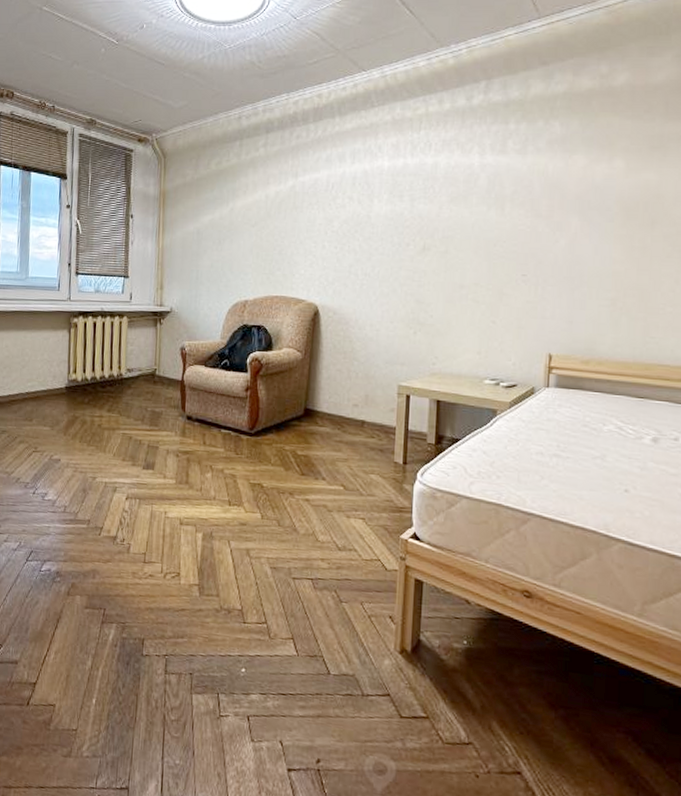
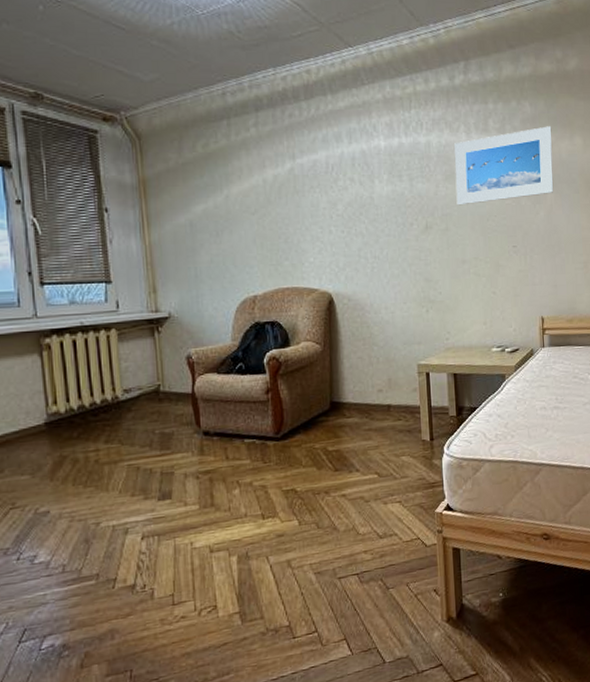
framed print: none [460,147,586,229] -> present [454,126,554,206]

